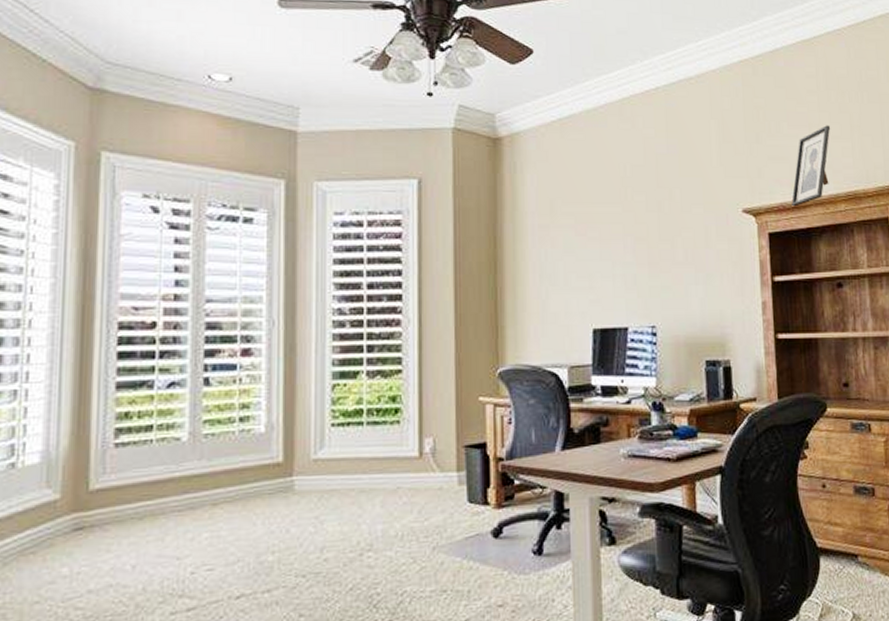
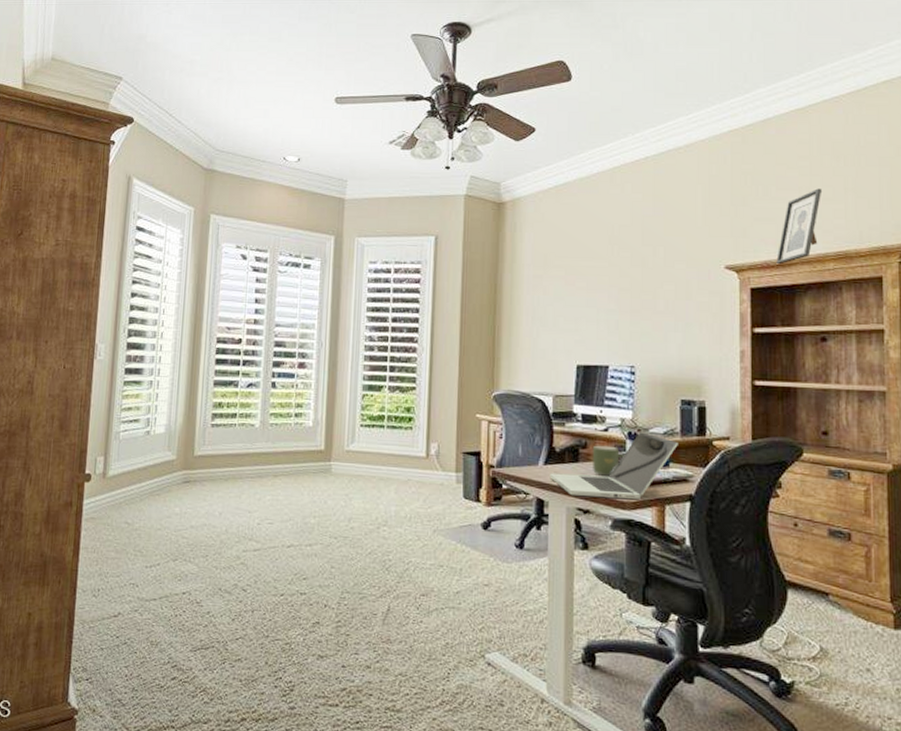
laptop: none [568,401,705,484] -> present [549,432,678,499]
mug: none [614,420,649,456] -> present [592,445,624,476]

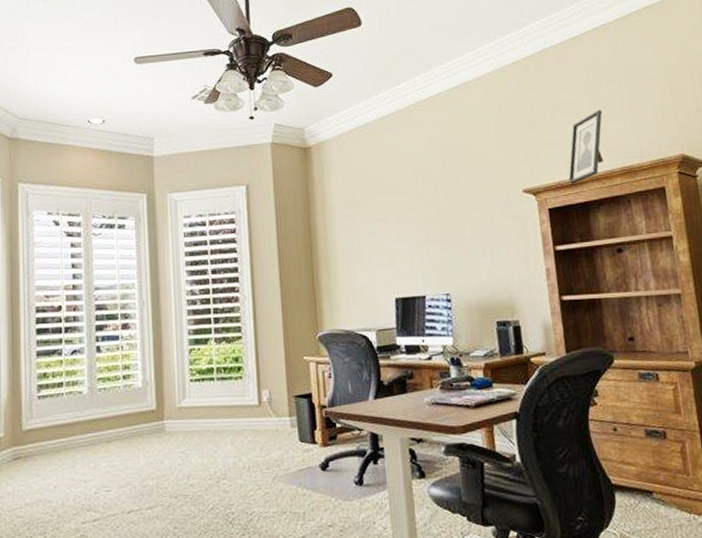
laptop: present [549,432,678,499] -> none [380,357,499,427]
mug: present [592,445,624,476] -> none [418,373,449,404]

